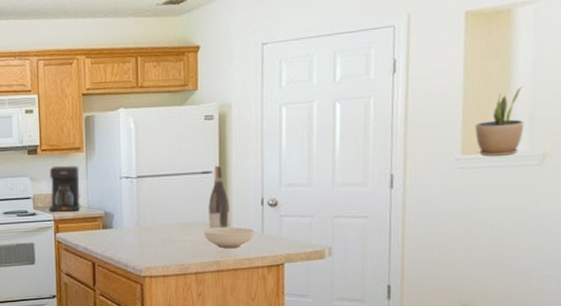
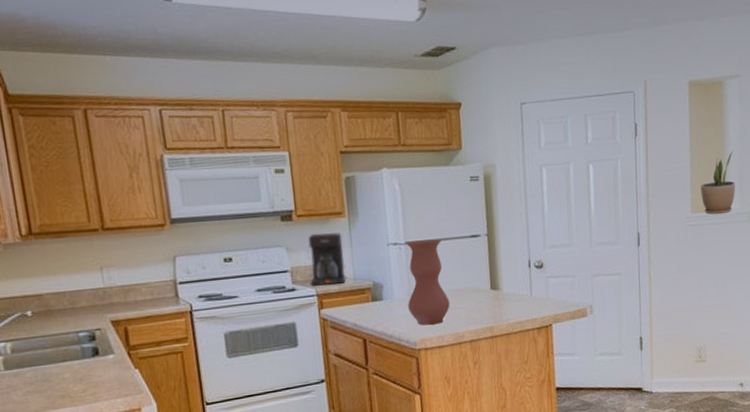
vase: none [135,174,177,255] -> present [405,239,450,326]
bowl: present [203,227,255,249] -> none [475,290,524,314]
wine bottle: present [208,165,230,229] -> none [478,228,501,295]

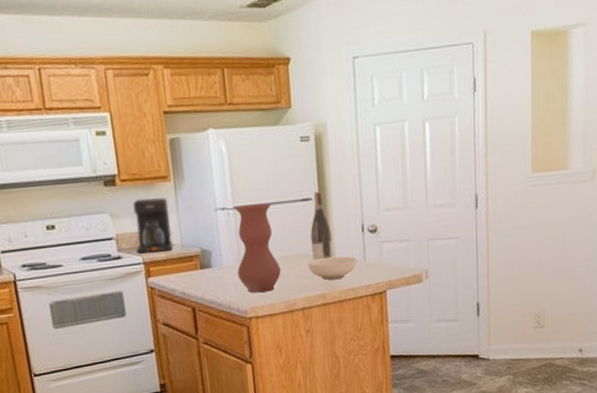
bowl: none [475,290,524,314] -> present [307,256,358,280]
wine bottle: none [478,228,501,295] -> present [310,191,334,261]
potted plant: present [700,151,736,215] -> none [542,107,579,175]

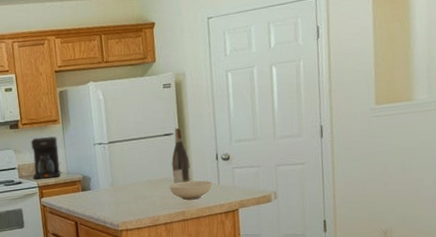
vase: present [233,203,281,294] -> none [108,138,147,211]

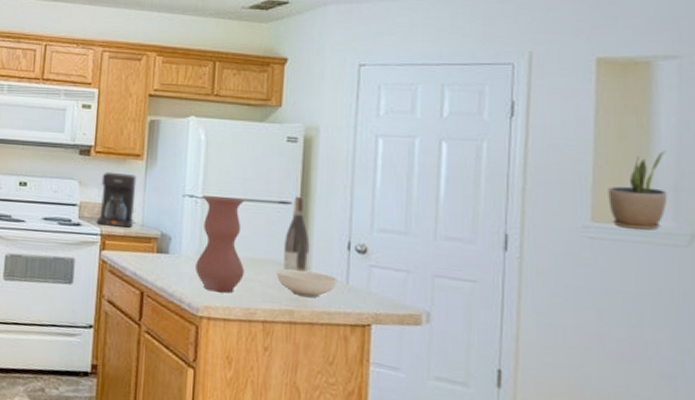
vase: none [108,138,147,211] -> present [194,196,246,293]
potted plant: none [385,44,423,106] -> present [608,151,668,232]

